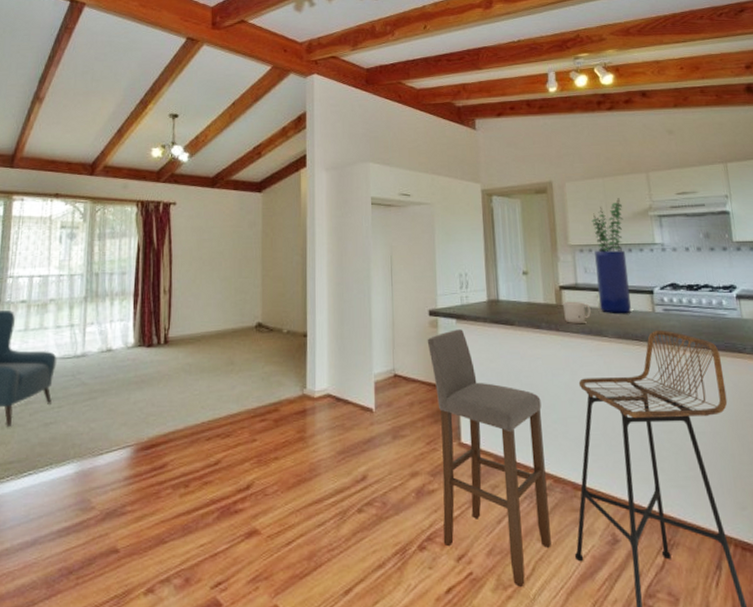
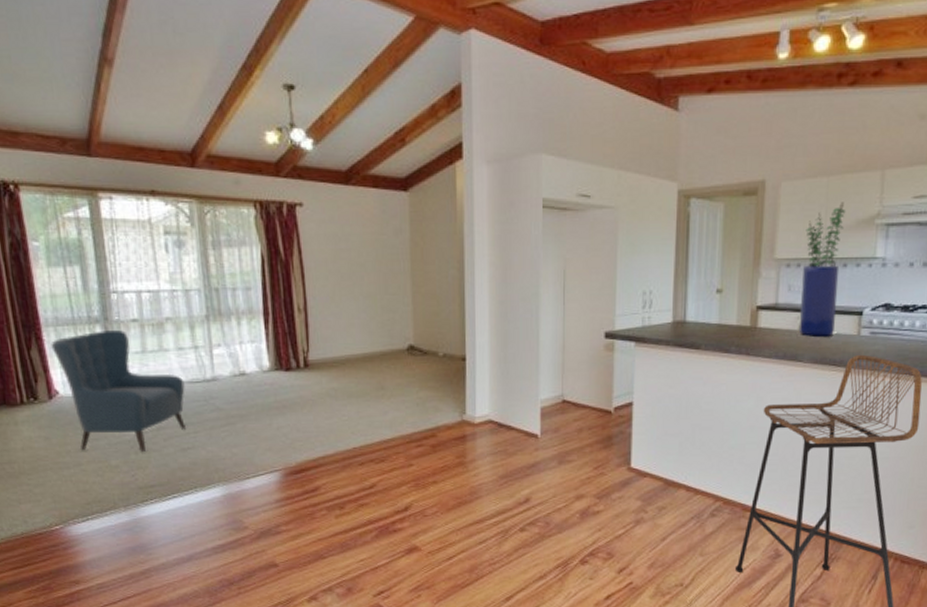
bar stool: present [427,329,551,587] -> none [601,353,720,594]
mug: present [563,301,591,324] -> none [757,323,788,348]

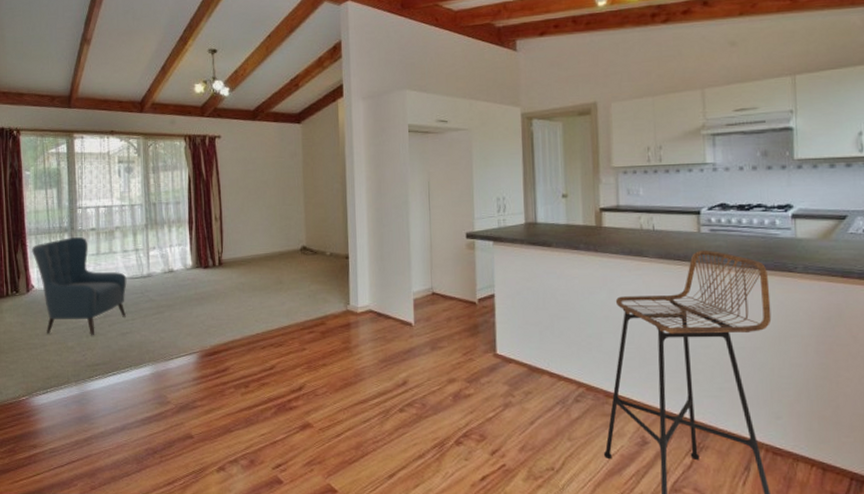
vase: present [798,202,846,336] -> none [638,117,675,234]

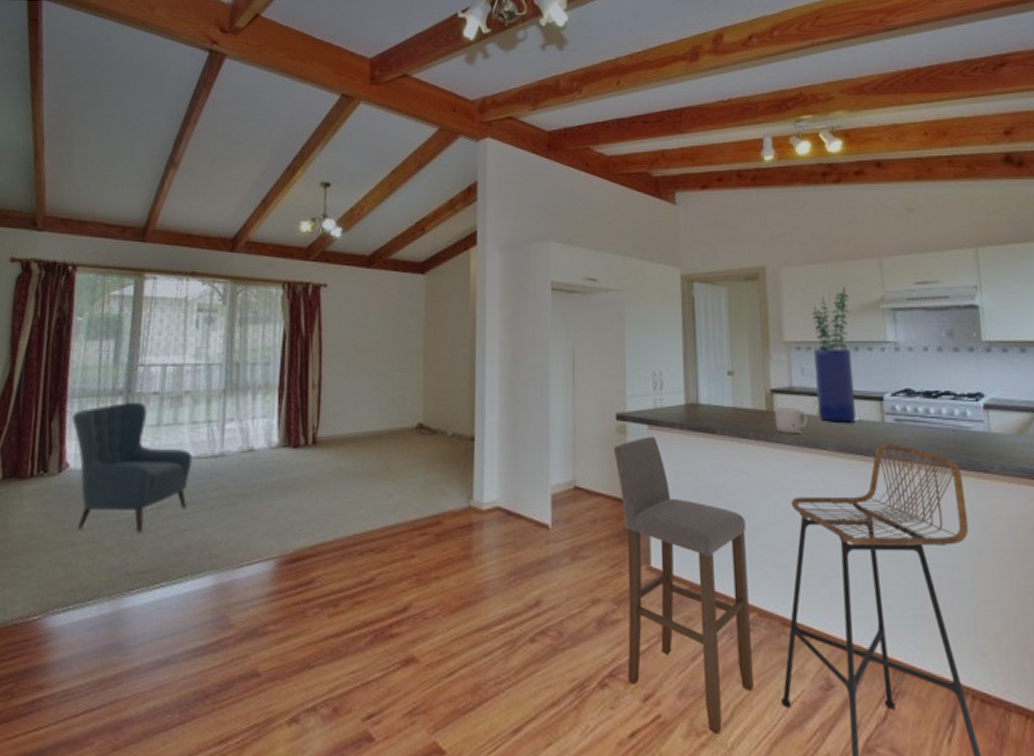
bar stool: none [464,251,581,478] -> present [613,437,754,734]
mug: none [603,222,632,245] -> present [775,407,808,435]
vase: none [638,117,675,234] -> present [811,287,856,422]

